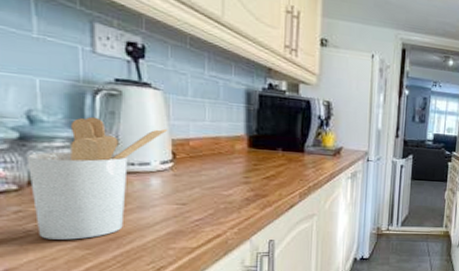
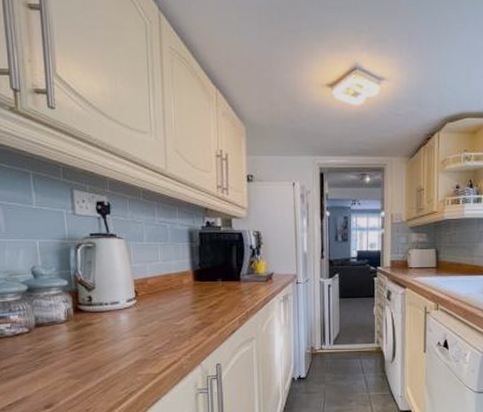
utensil holder: present [26,116,168,240] -> none [33,267,131,372]

